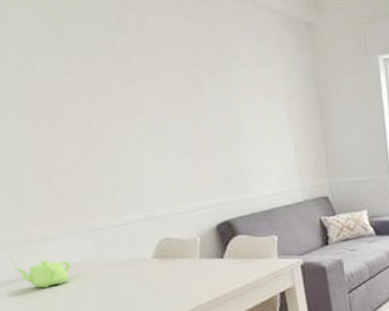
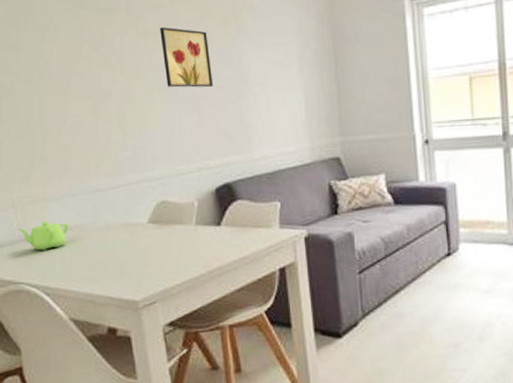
wall art: none [148,73,207,133] -> present [160,27,214,88]

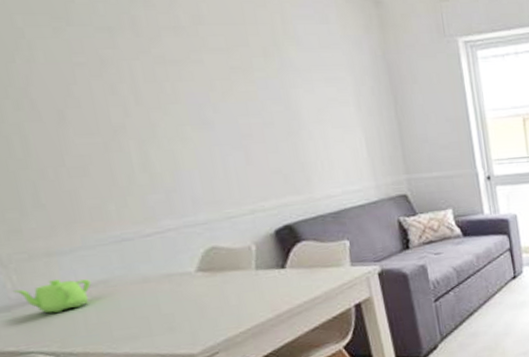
wall art: present [160,27,214,88] -> none [182,54,259,124]

